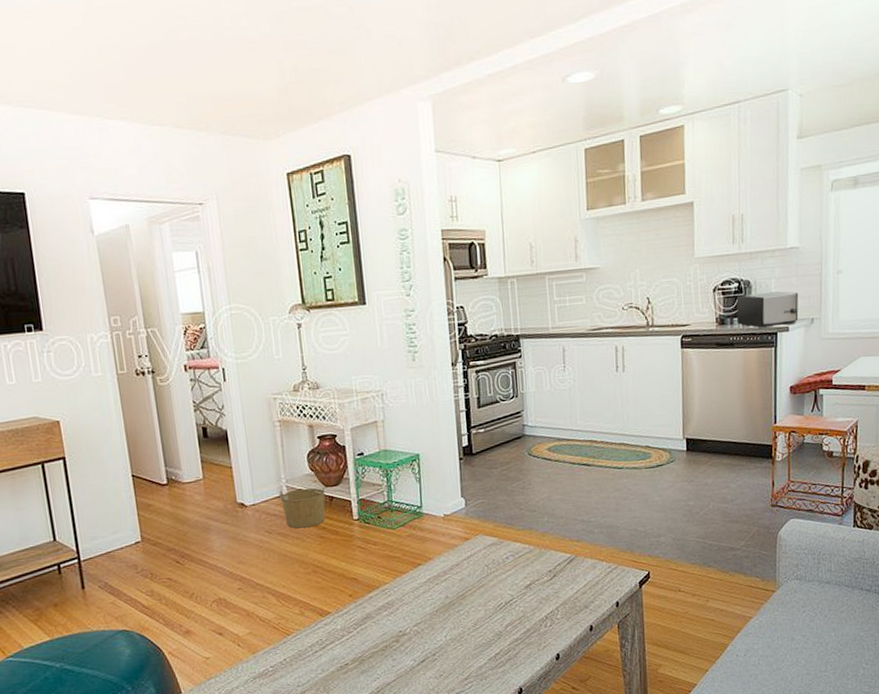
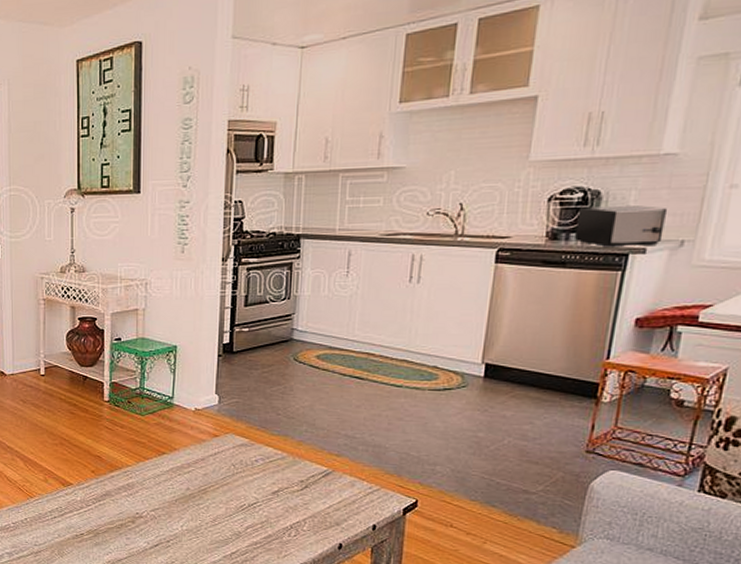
basket: present [279,487,325,529] -> none [37,365,80,402]

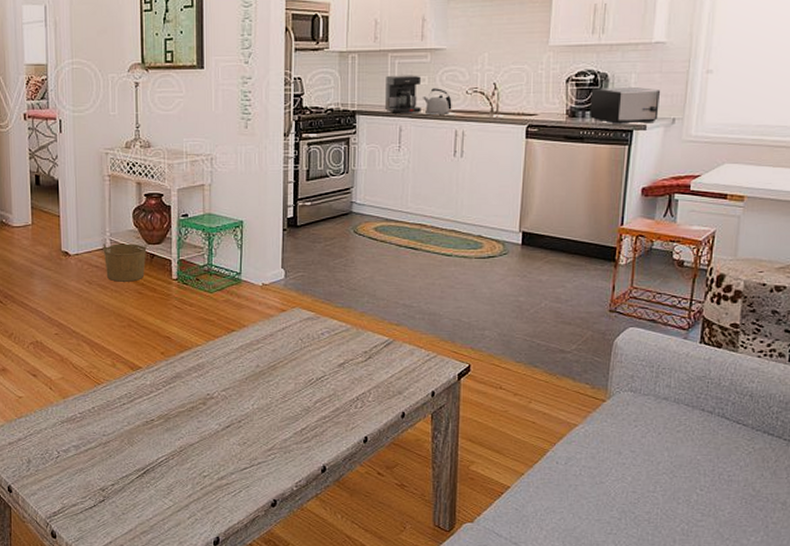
basket: none [37,365,80,402] -> present [103,243,147,282]
coffee maker: none [332,196,375,237] -> present [384,75,421,114]
kettle: none [376,210,410,239] -> present [423,88,452,116]

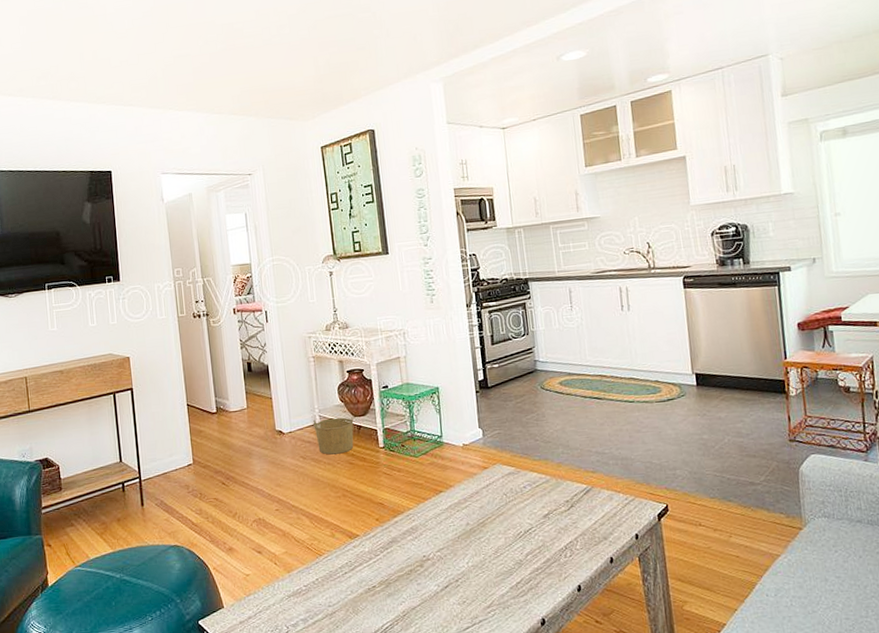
coffee maker: present [384,75,421,114] -> none [550,242,586,278]
kettle: present [423,88,452,116] -> none [586,251,614,276]
toaster: present [590,86,660,124] -> none [735,233,800,268]

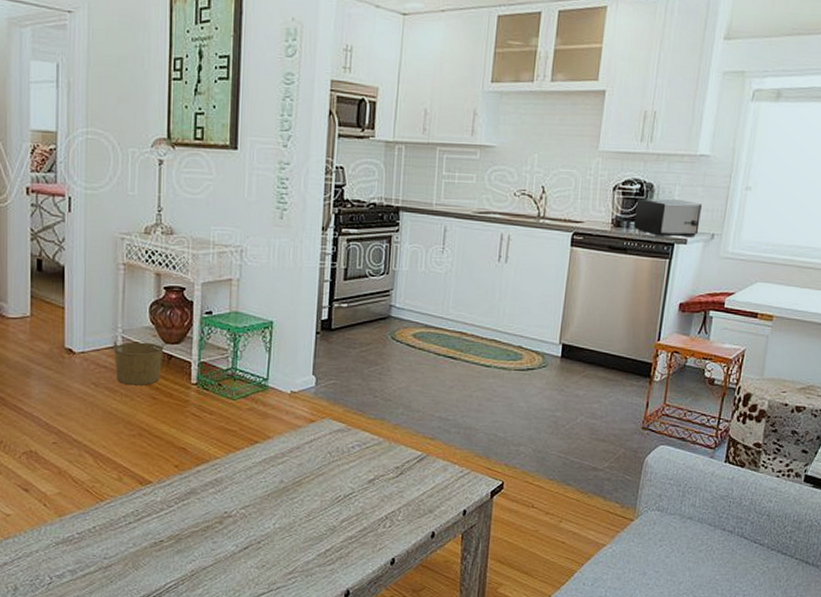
toaster: none [735,233,800,268] -> present [634,198,702,237]

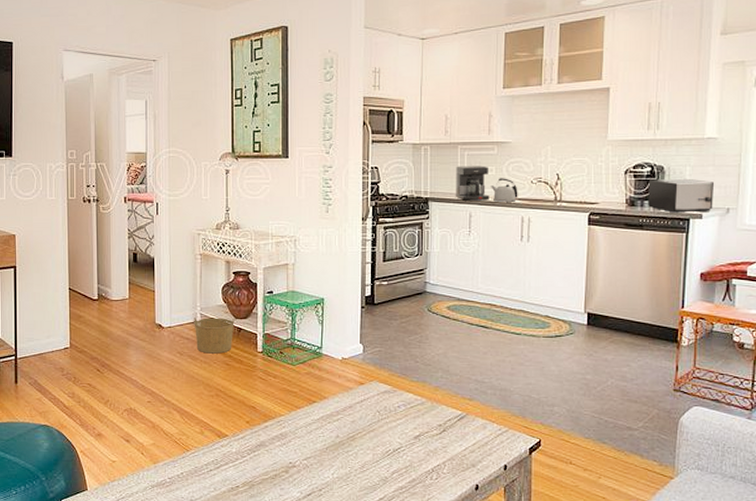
coffee maker: none [429,171,469,213] -> present [455,165,490,201]
kettle: none [470,188,500,217] -> present [491,178,518,203]

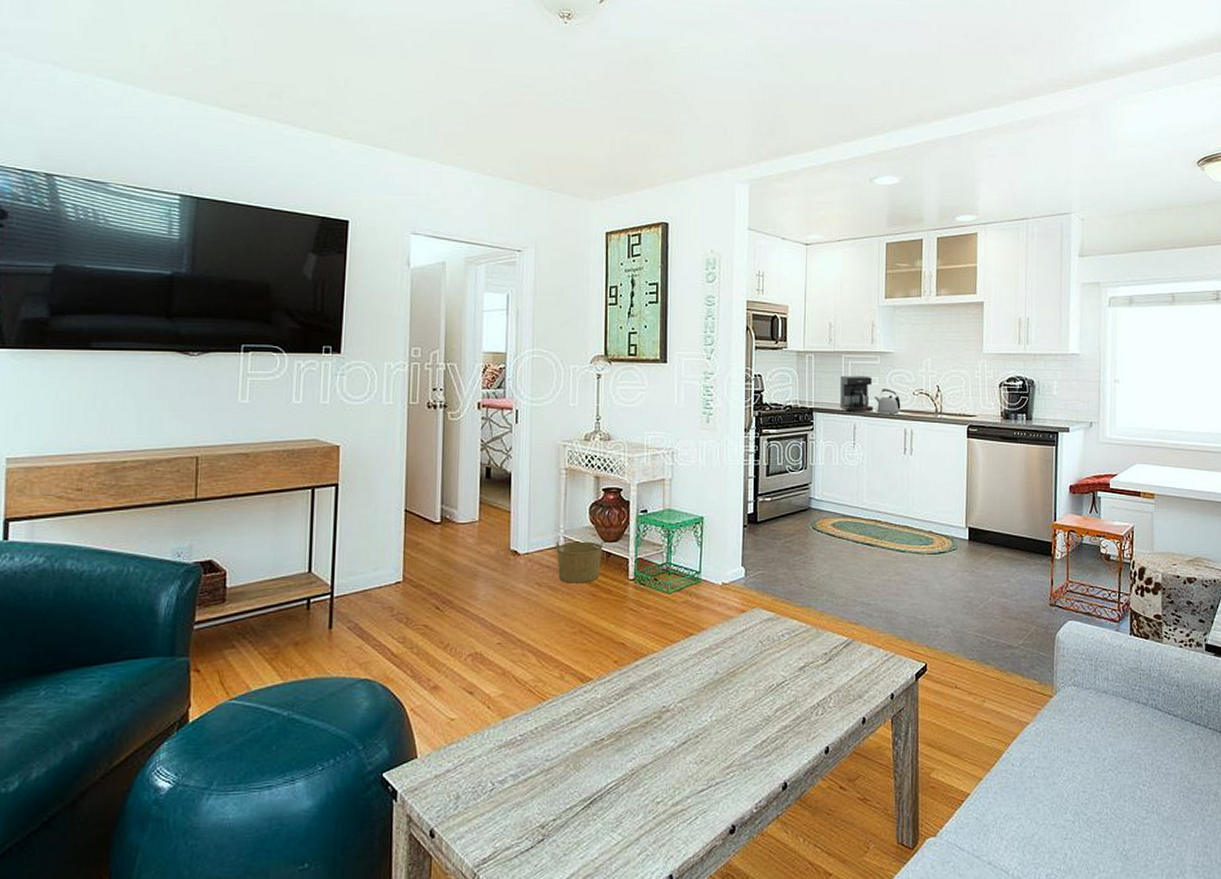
toaster: present [648,178,714,213] -> none [1021,392,1078,426]

